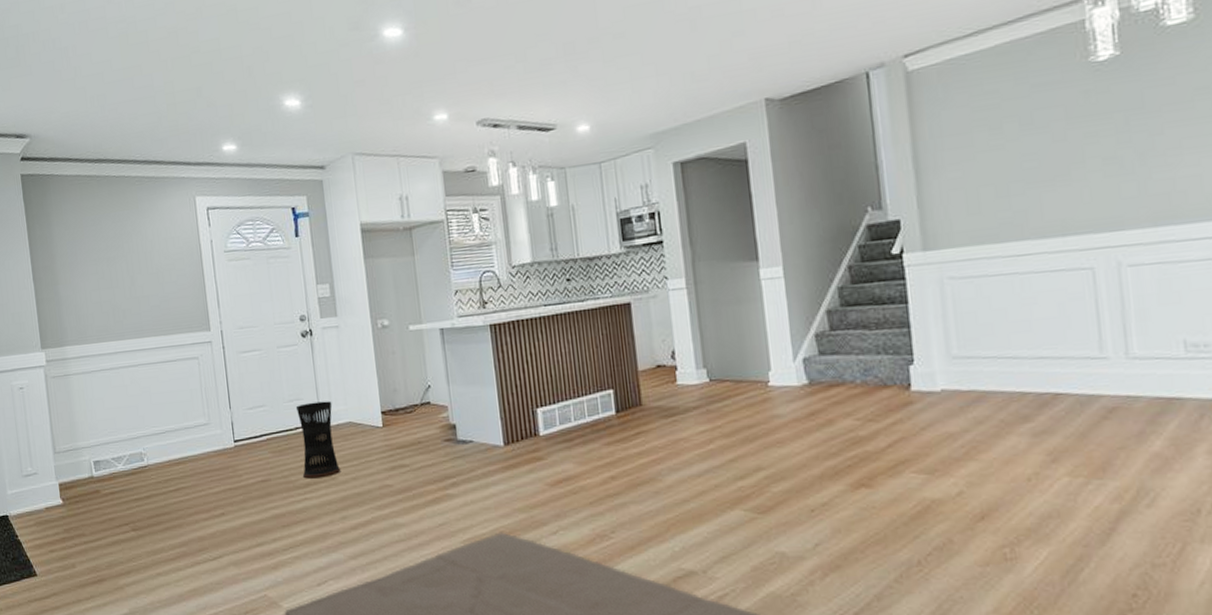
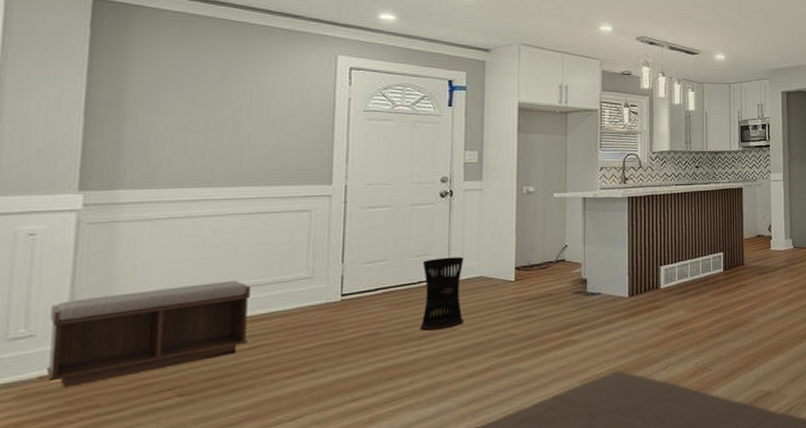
bench: none [43,426,172,517] -> present [47,280,250,387]

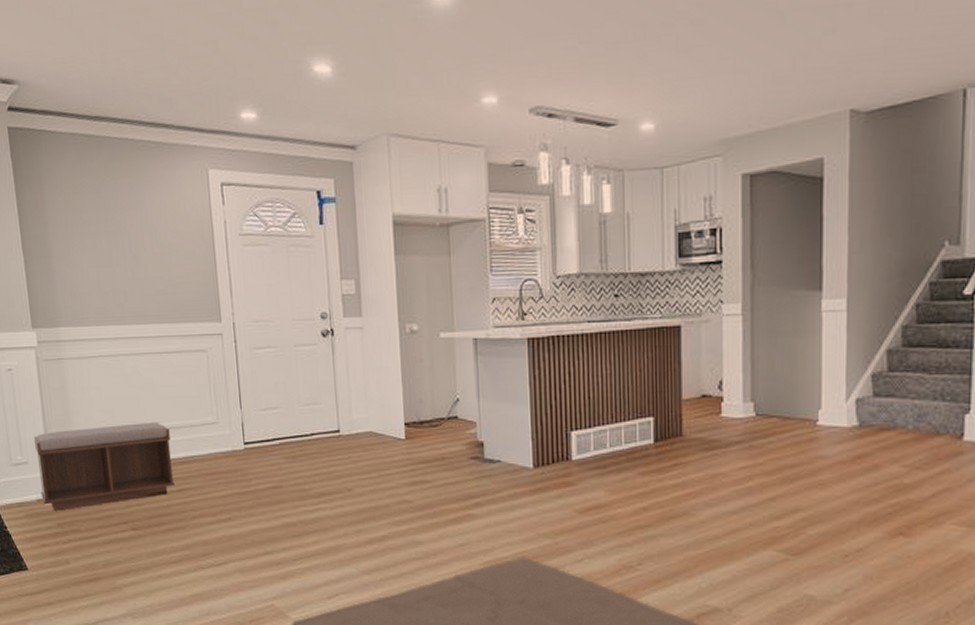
umbrella stand: present [420,256,464,331] -> none [312,407,357,488]

